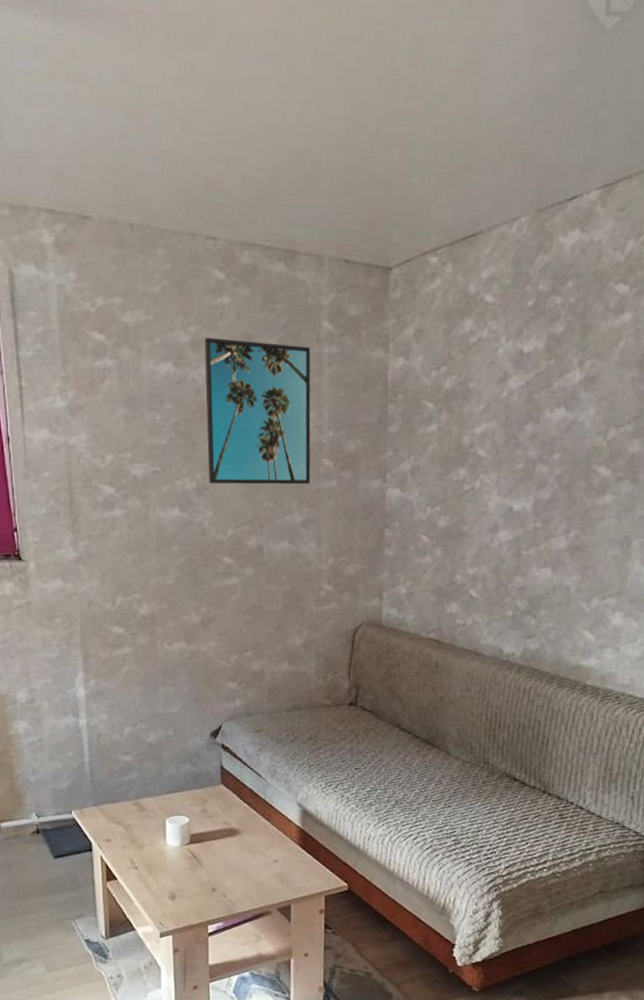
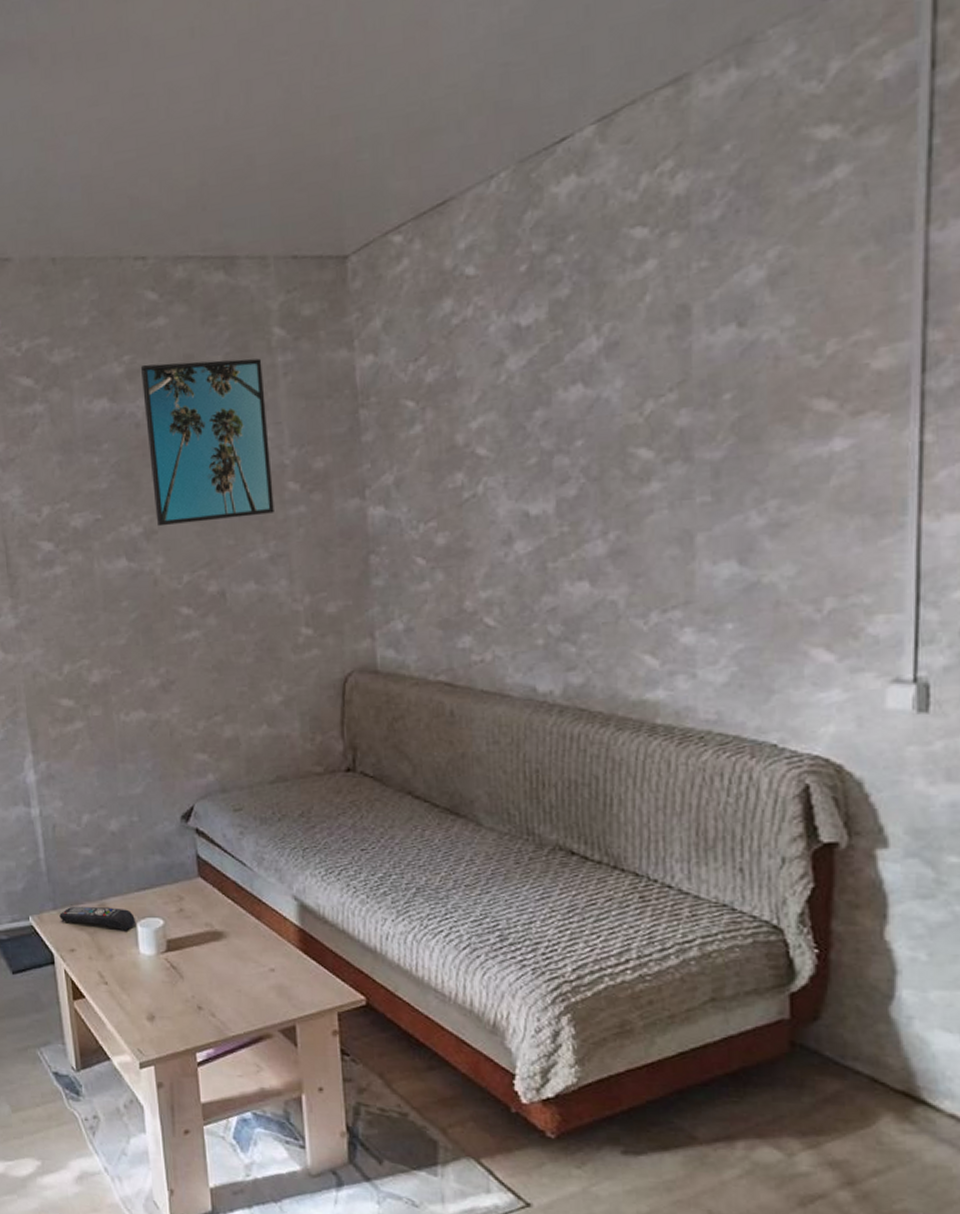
remote control: none [99,804,166,826] -> present [59,907,136,931]

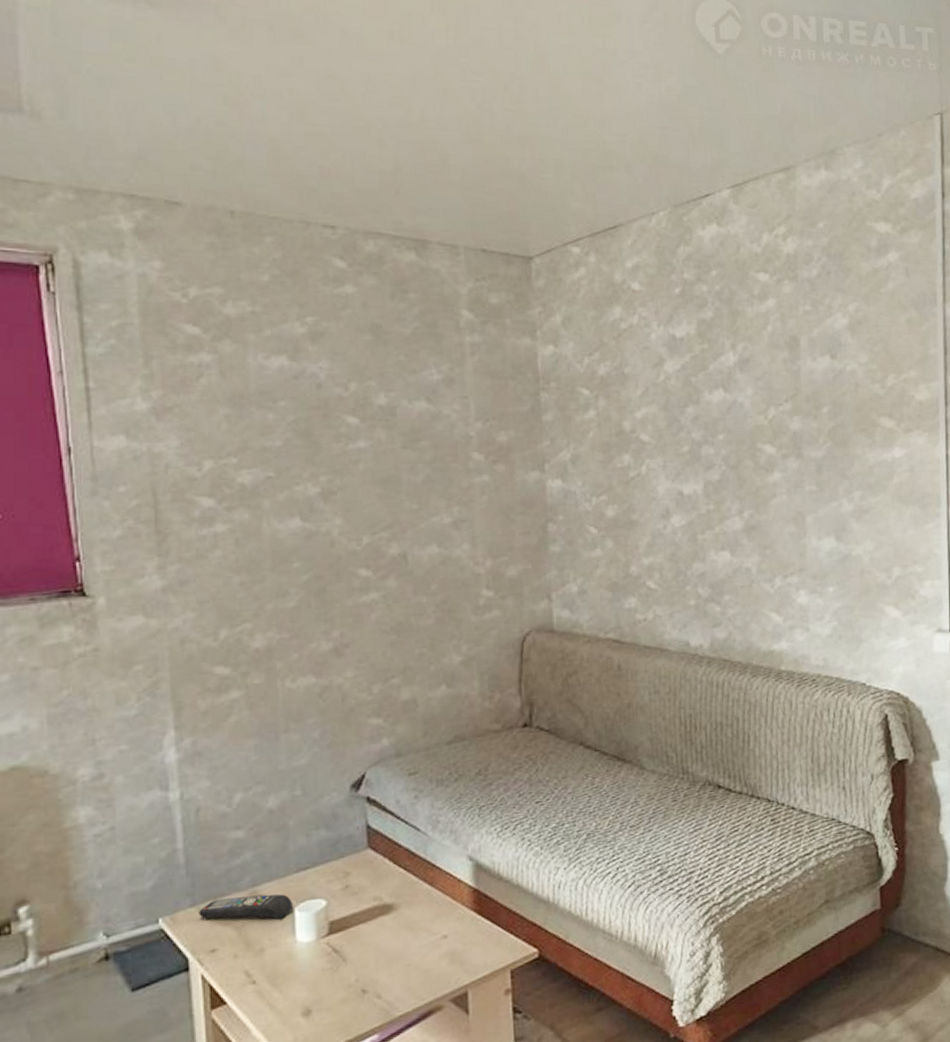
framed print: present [140,358,274,527] -> none [324,328,459,488]

